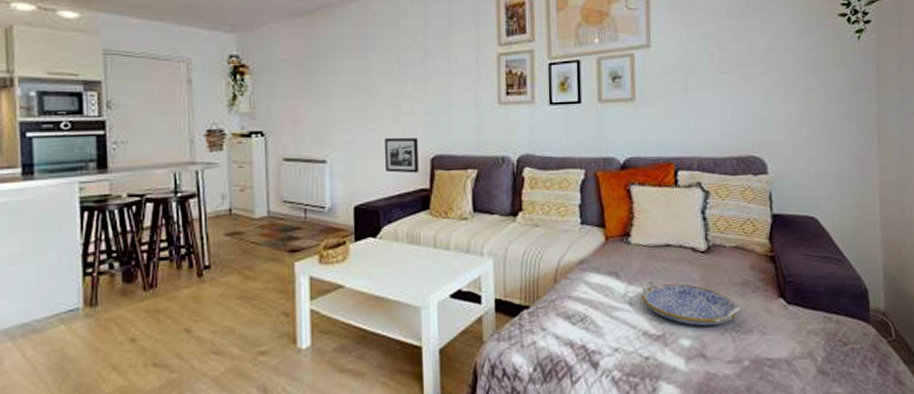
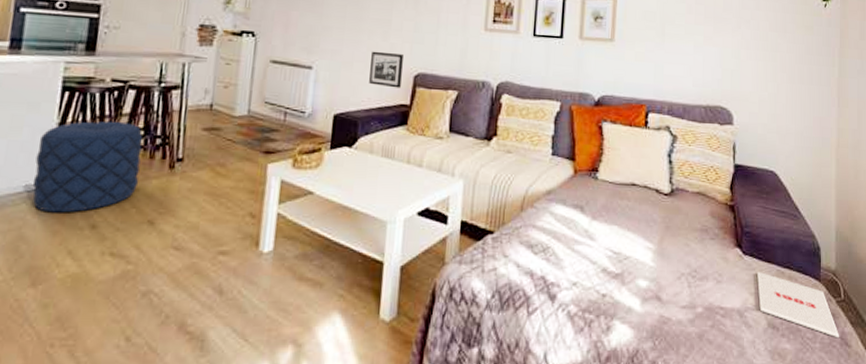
pouf: none [66,235,169,331] -> present [32,120,143,213]
serving tray: present [642,280,741,326] -> none [604,217,698,269]
magazine: none [803,320,892,378] -> present [757,272,839,338]

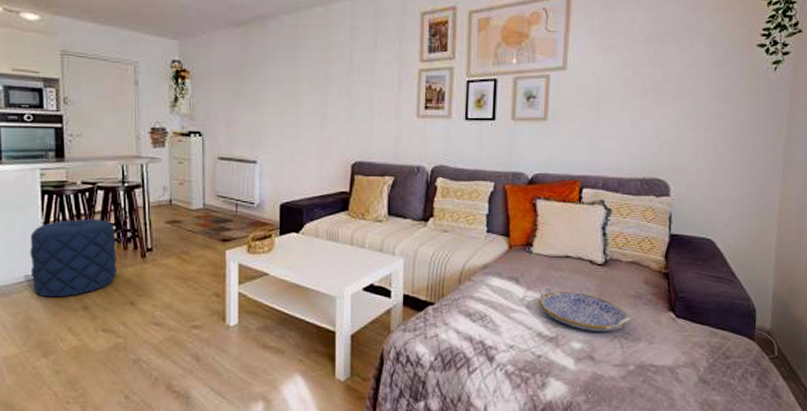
picture frame: present [369,51,403,88] -> none [310,143,340,177]
serving tray: none [604,217,698,269] -> present [539,287,631,332]
magazine: present [757,272,839,338] -> none [689,333,770,391]

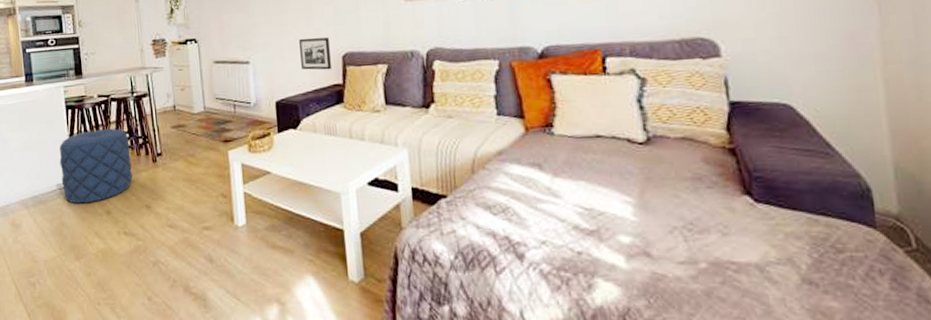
picture frame: none [310,143,340,177] -> present [299,37,331,70]
serving tray: present [539,287,631,332] -> none [569,172,693,223]

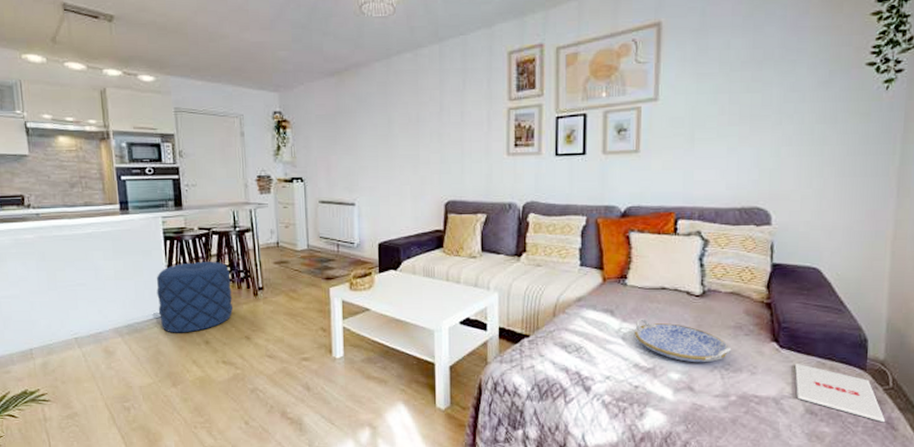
picture frame: present [299,37,331,70] -> none [405,184,434,216]
serving tray: none [569,172,693,223] -> present [635,319,732,363]
magazine: none [779,221,914,295] -> present [795,364,885,423]

